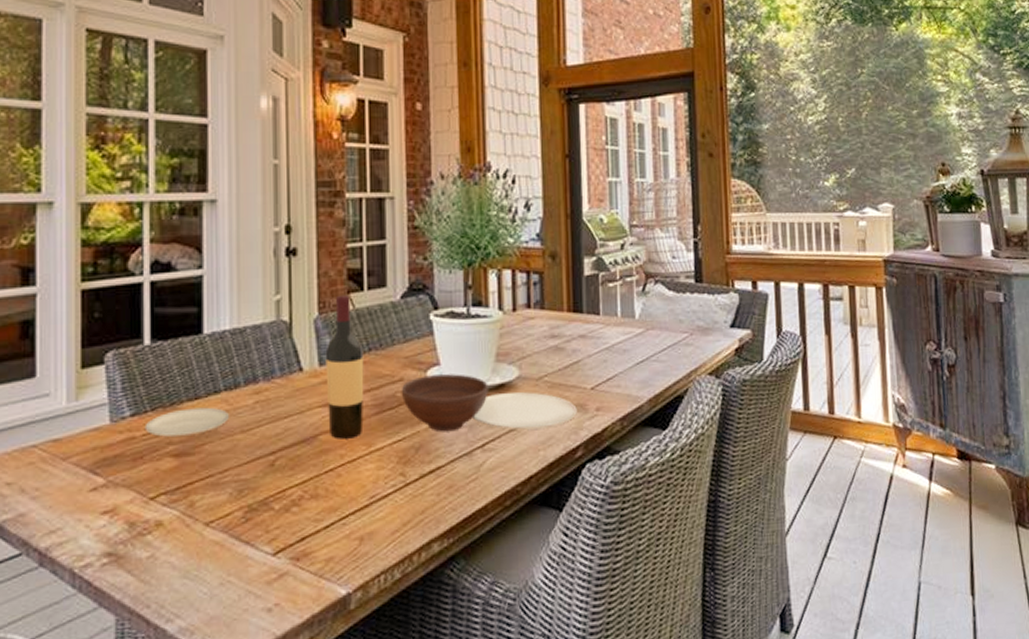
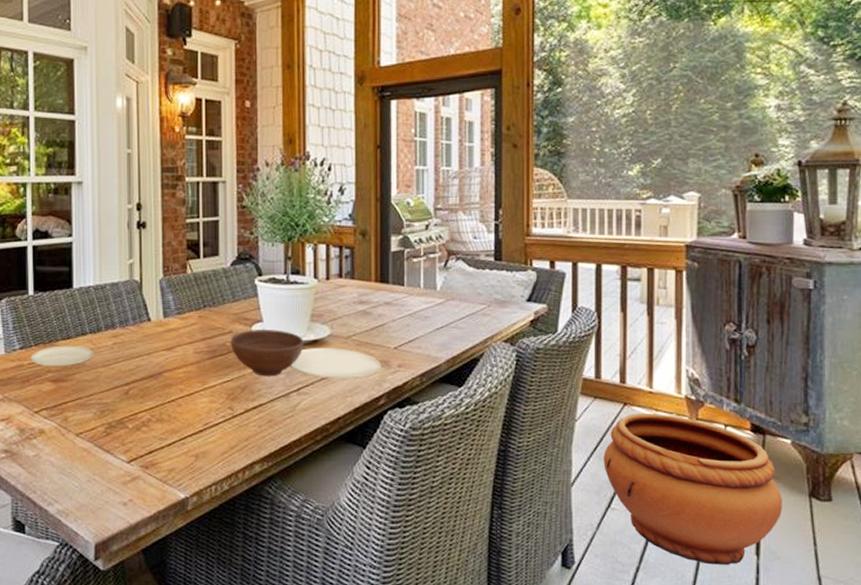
wine bottle: present [325,294,364,439] -> none [169,261,200,377]
planter pot: none [817,445,992,612] -> present [603,413,782,565]

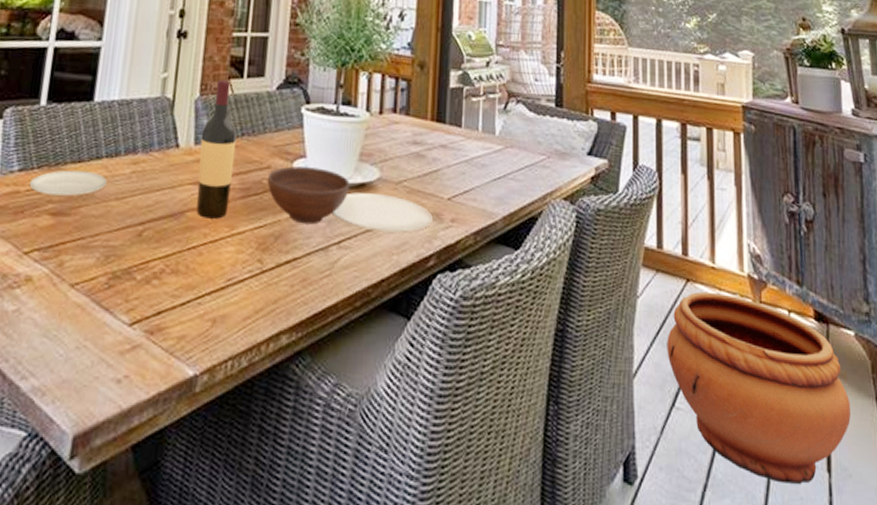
wine bottle: none [169,261,200,377] -> present [196,79,237,219]

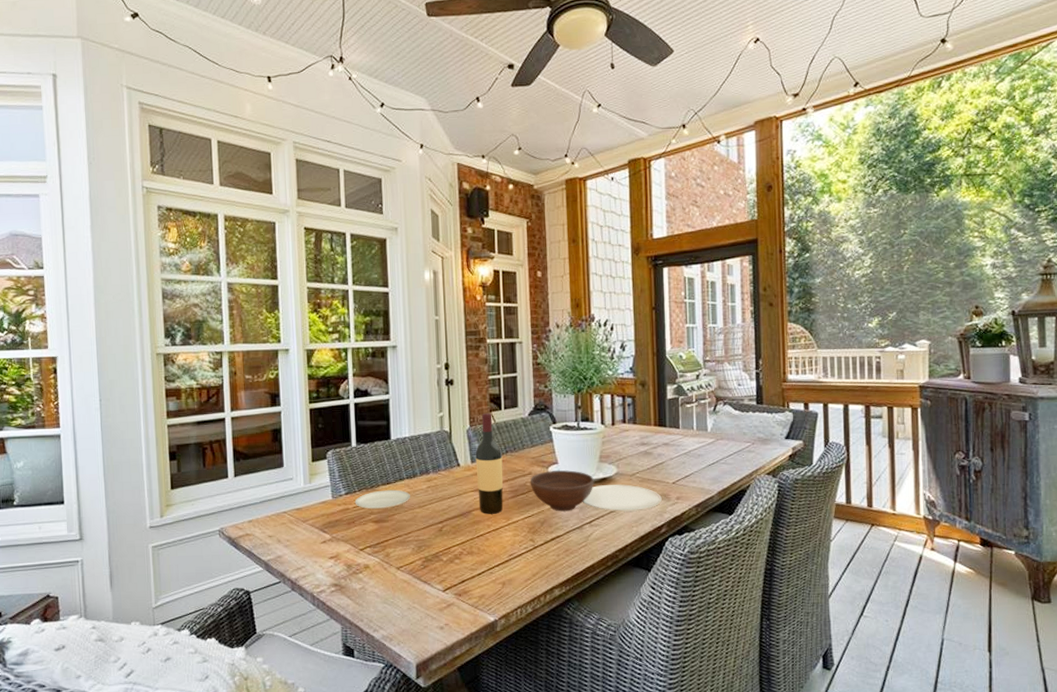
planter pot: present [667,291,851,484] -> none [856,532,1009,662]

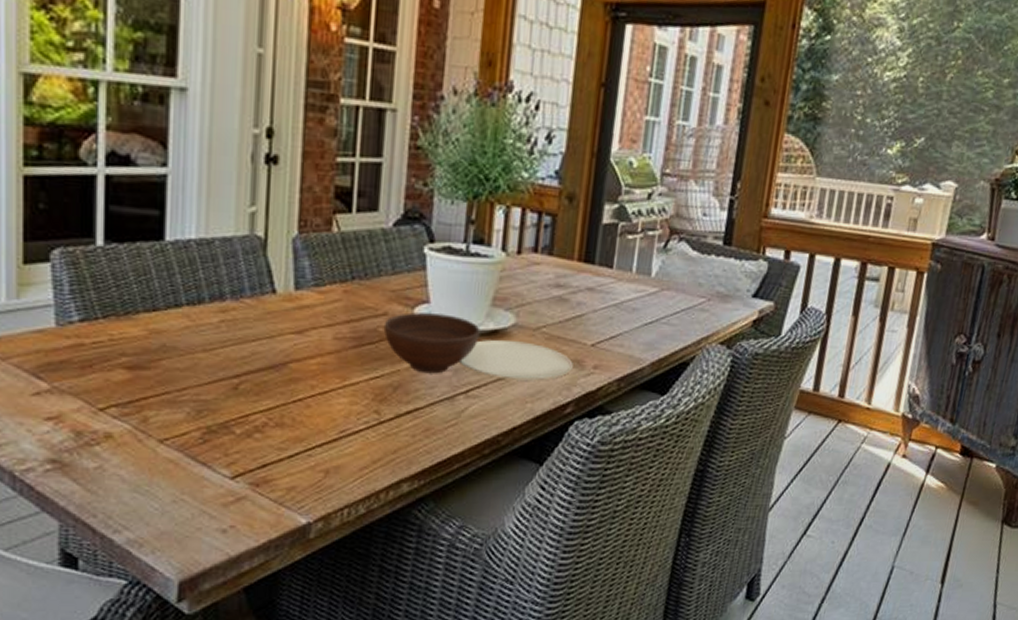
plate: present [354,490,411,510] -> none [95,319,192,350]
wine bottle: present [475,413,504,514] -> none [300,214,346,370]

